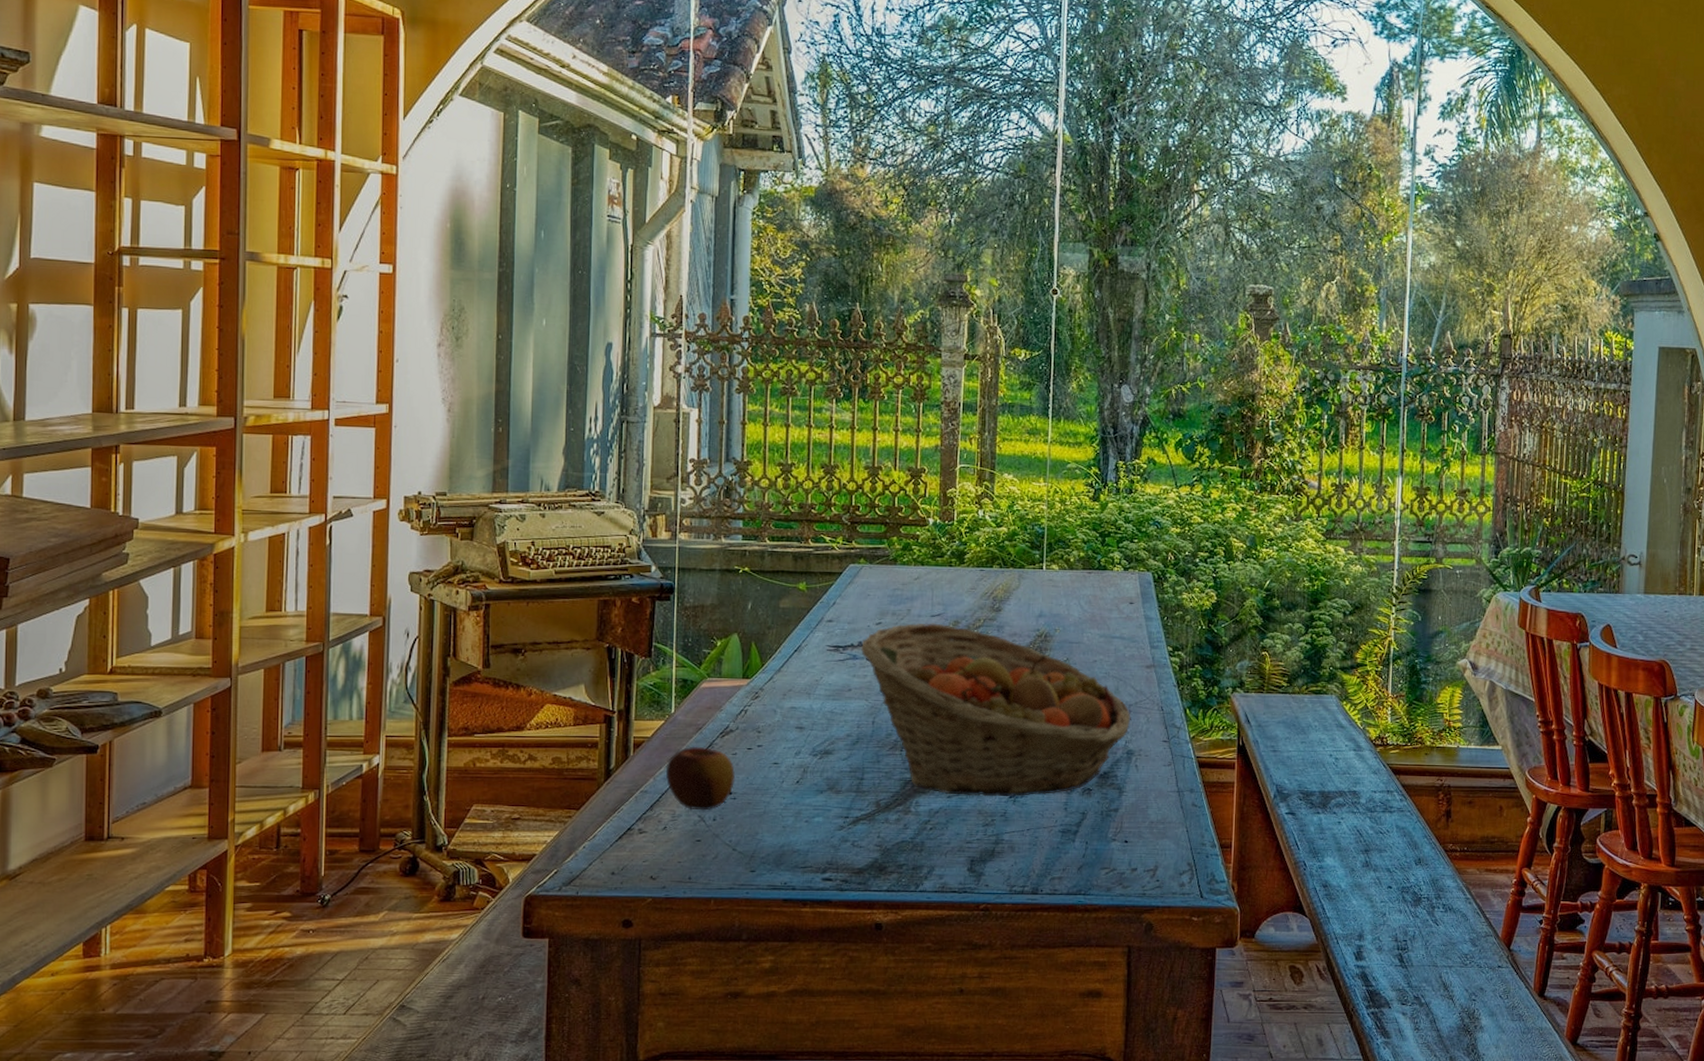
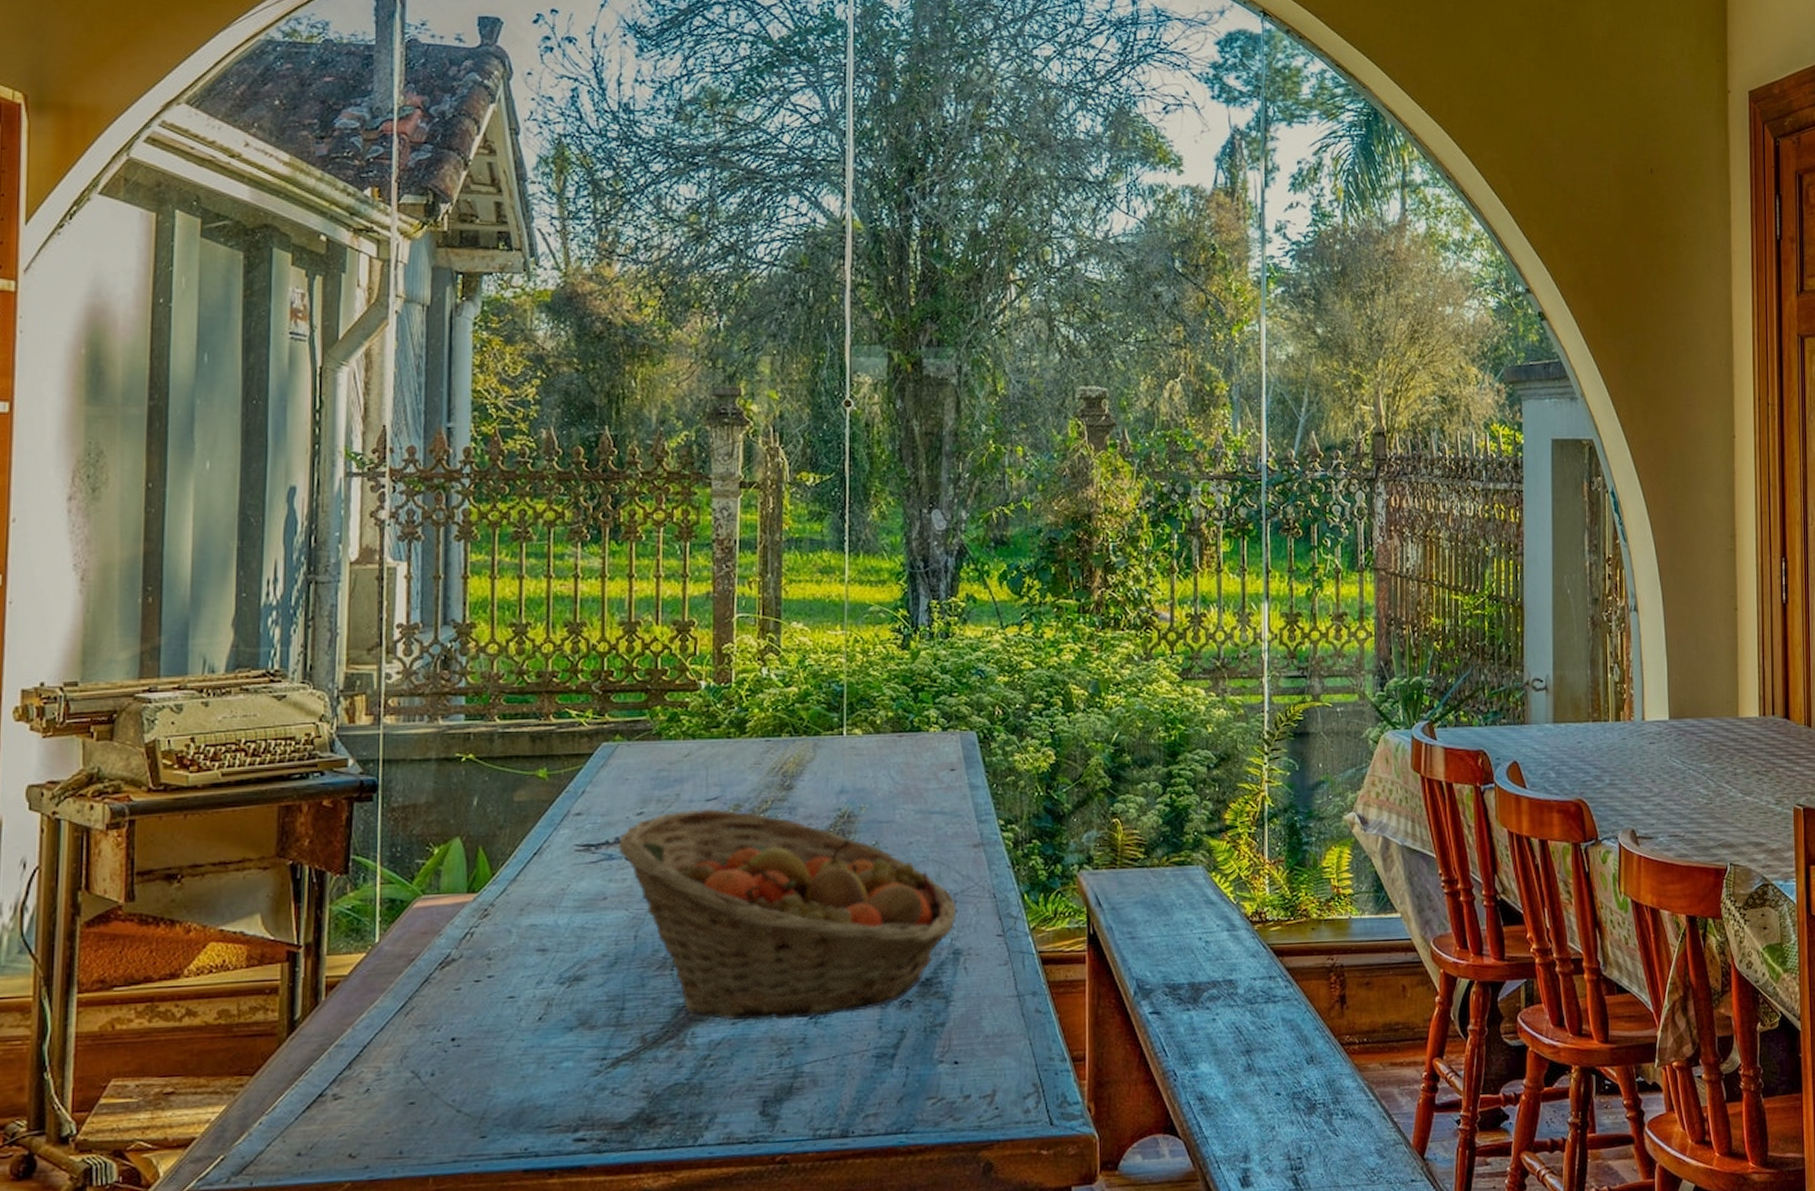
apple: present [665,747,736,811] -> none [368,983,460,1064]

